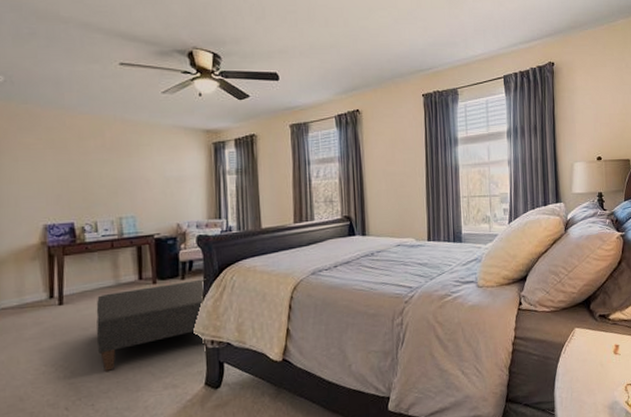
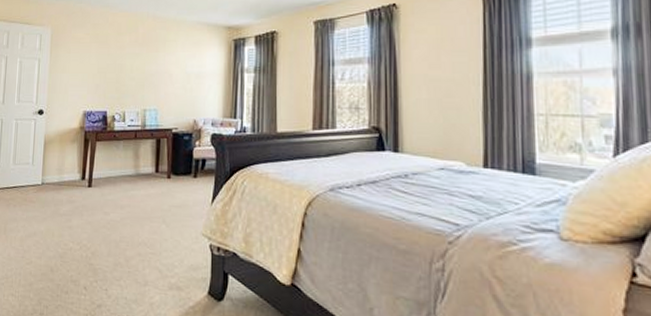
ottoman: present [96,279,206,371] -> none [115,179,217,259]

